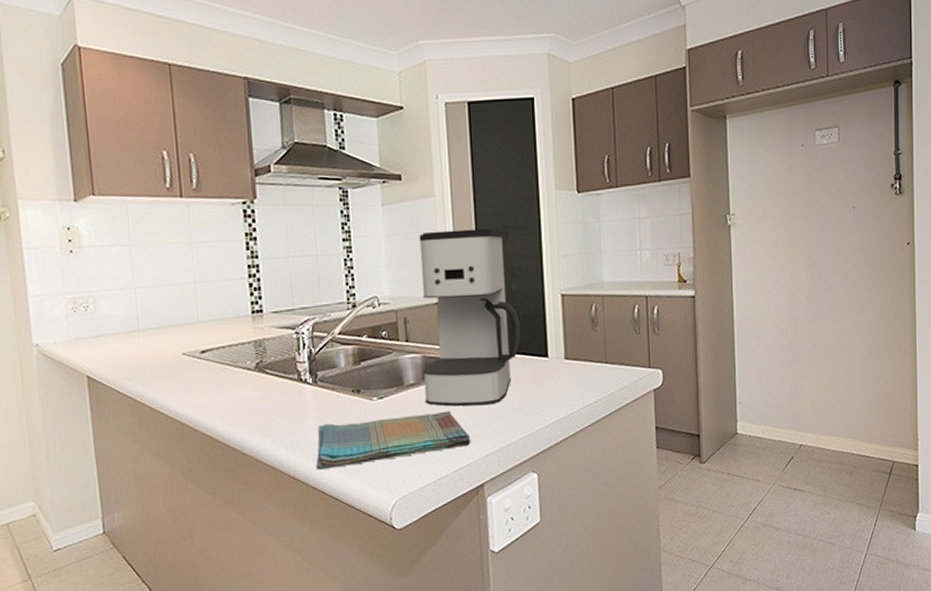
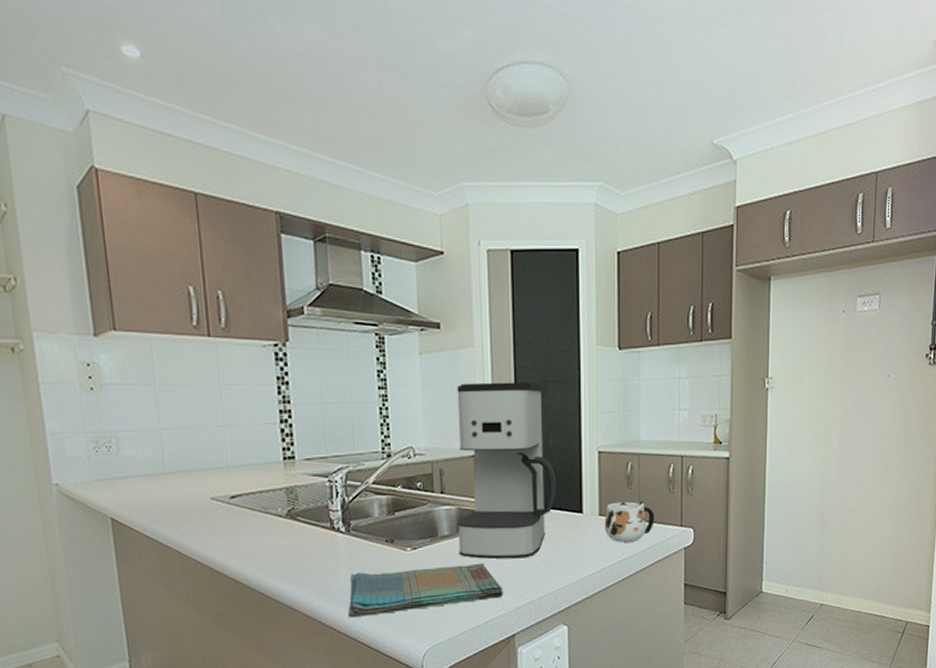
mug: none [570,342,622,386] -> present [604,500,655,542]

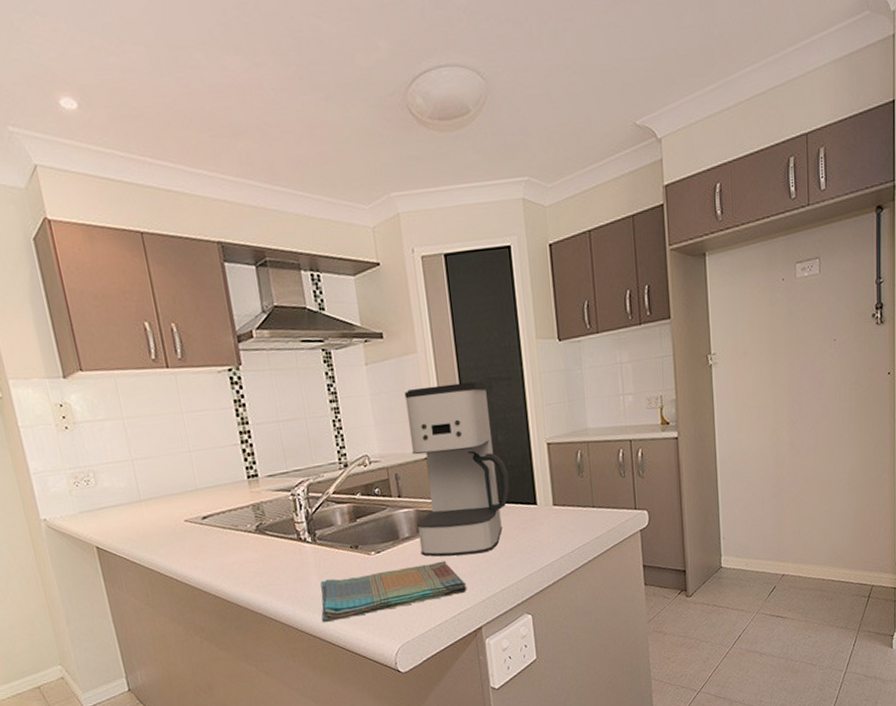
mug: present [604,500,655,542] -> none [559,487,609,530]

